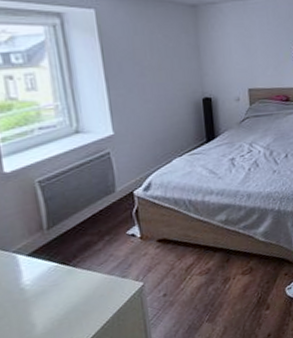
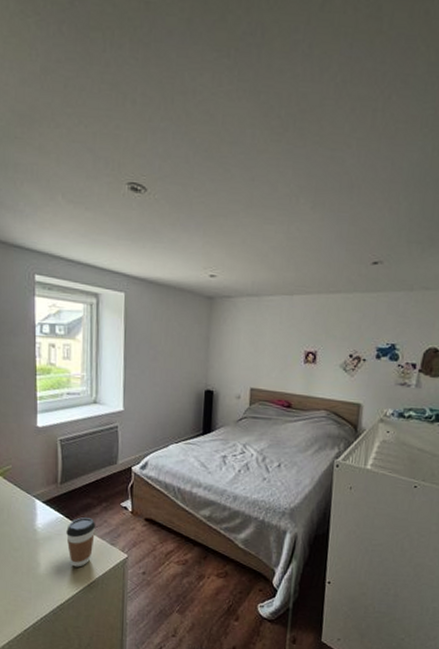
coffee cup: none [64,256,101,314] -> present [66,517,96,567]

